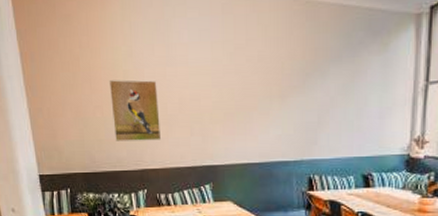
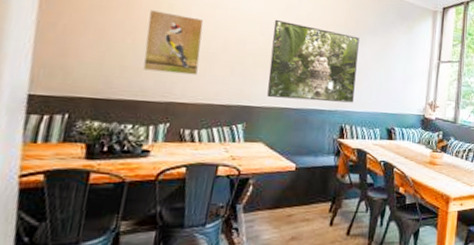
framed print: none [224,66,321,155] -> present [267,19,359,103]

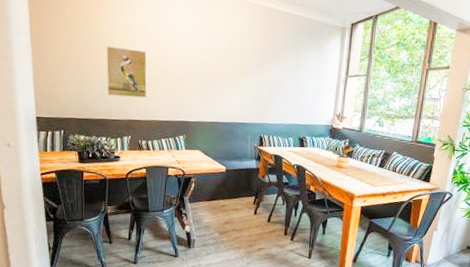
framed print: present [267,19,359,103] -> none [200,46,274,116]

